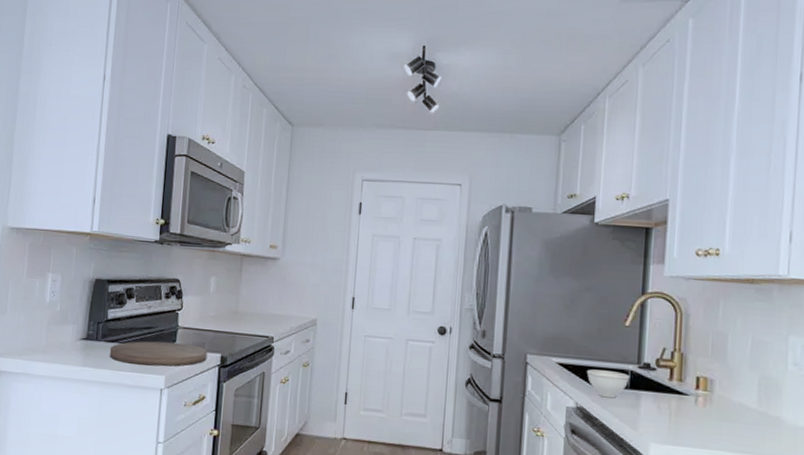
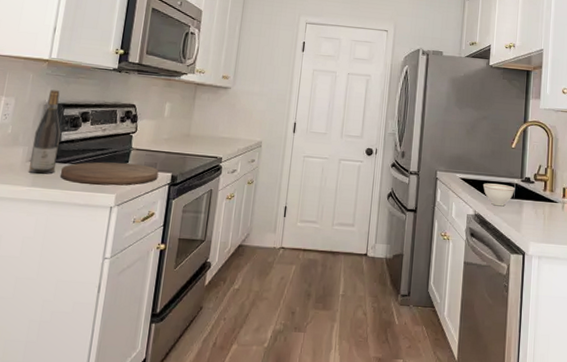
wine bottle: none [78,265,108,354] -> present [28,90,62,174]

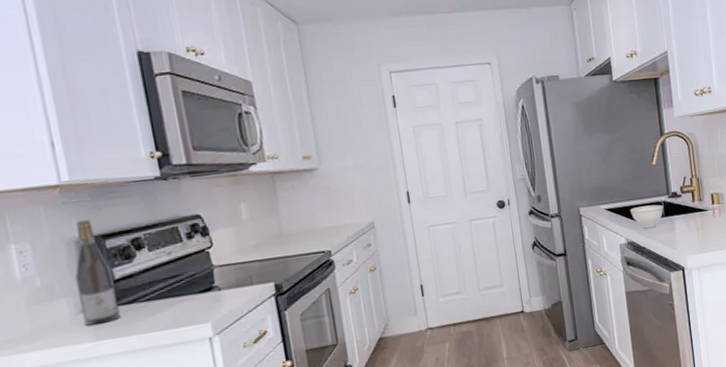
cutting board: present [60,162,159,186] -> none [127,280,258,323]

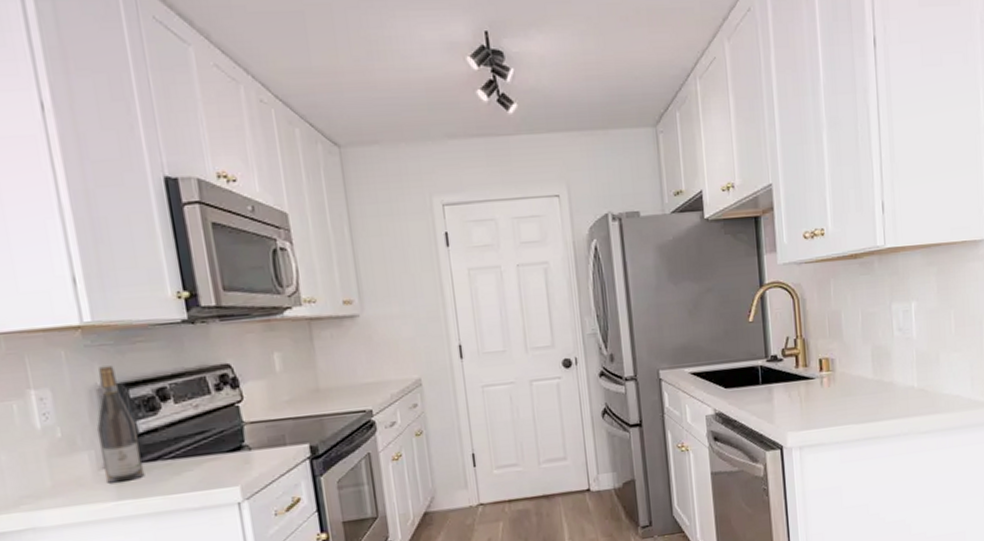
bowl: present [629,204,664,229] -> none [719,369,761,399]

